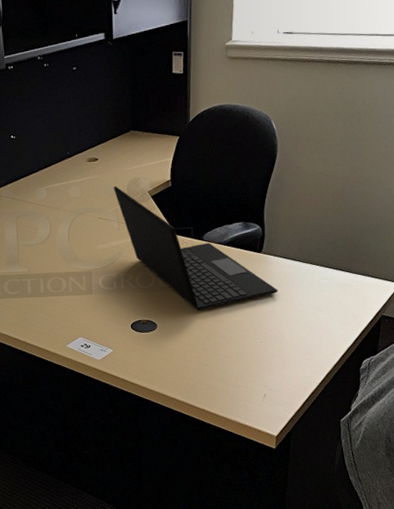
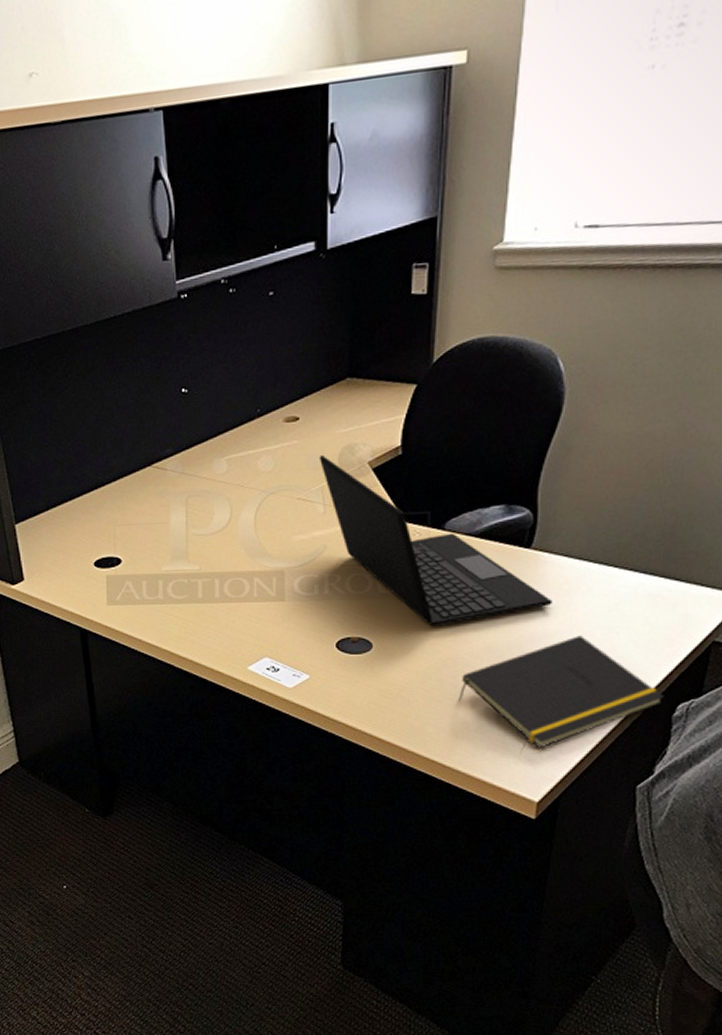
notepad: none [219,314,354,397] -> present [459,635,664,749]

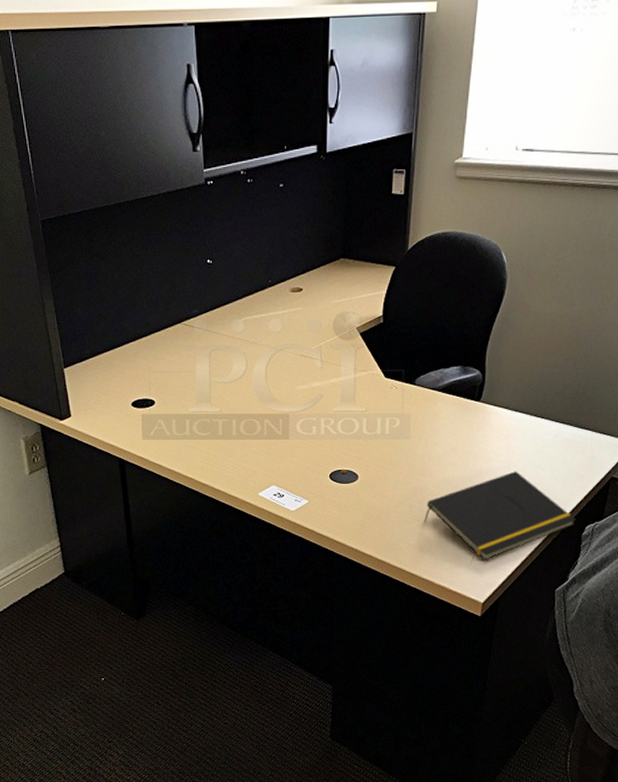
laptop: present [318,454,553,627] -> none [317,320,496,463]

